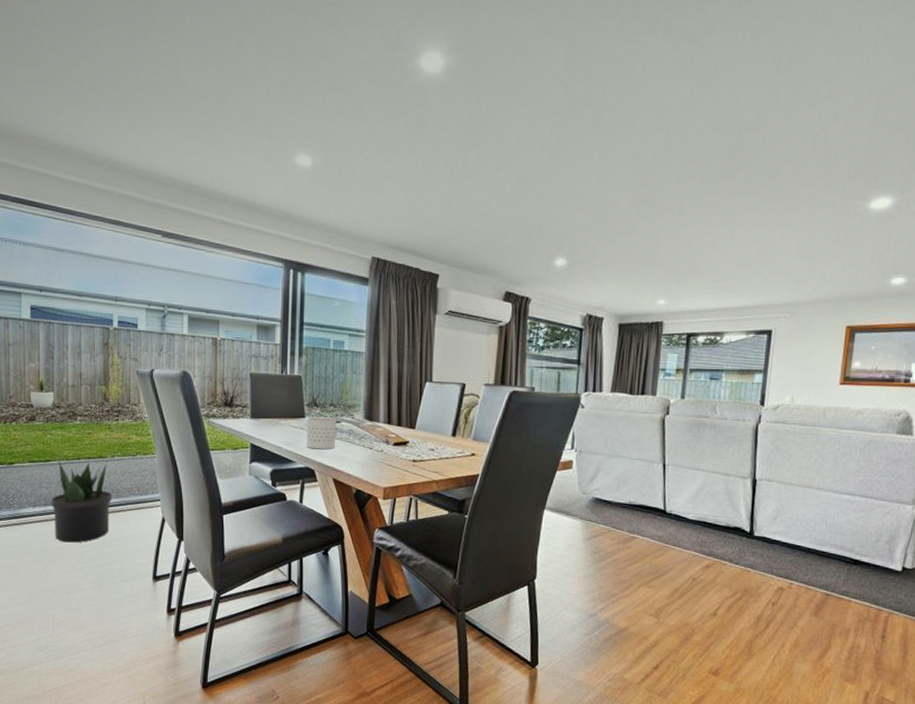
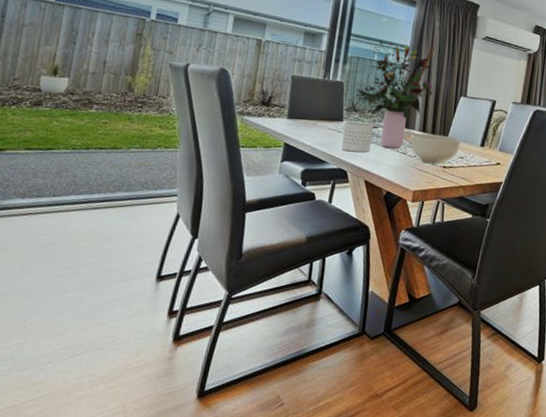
planter: present [51,459,113,543] -> none [43,147,122,239]
bouquet: none [313,327,396,443] -> present [354,40,436,148]
bowl: none [377,425,431,459] -> present [411,133,462,165]

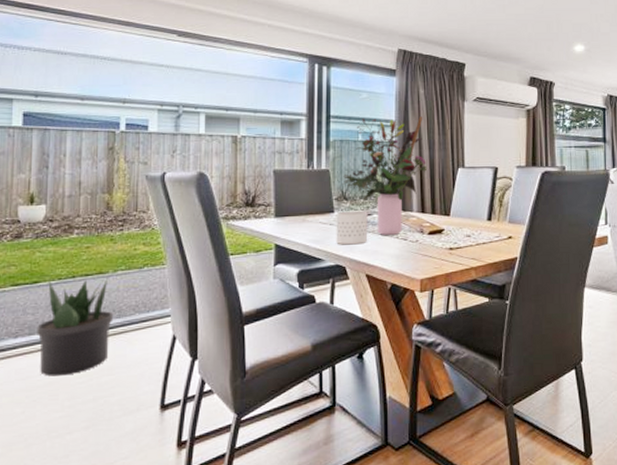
planter: none [43,147,122,239] -> present [37,277,114,376]
bowl: present [411,133,462,165] -> none [411,213,466,247]

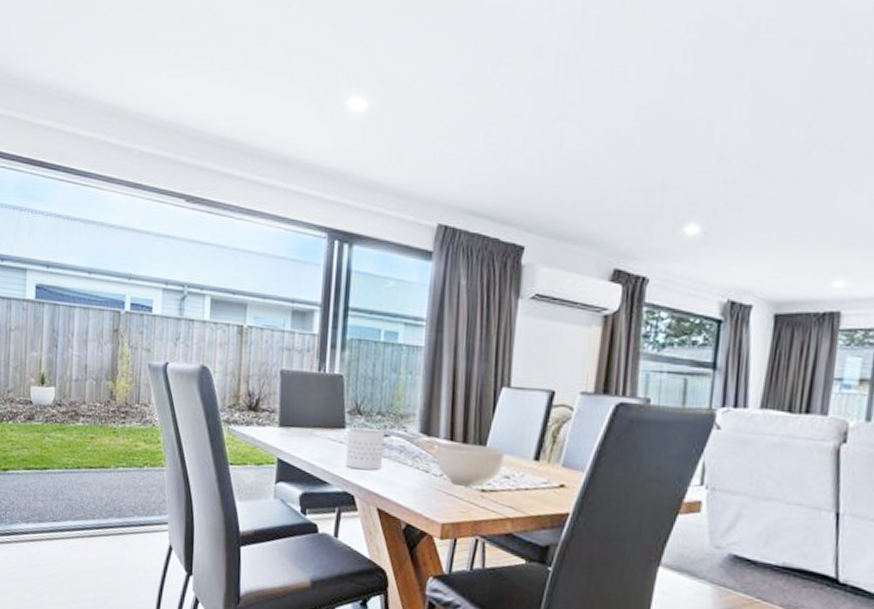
planter: present [37,277,114,376] -> none [46,466,114,569]
bouquet: present [342,116,428,235] -> none [357,314,463,464]
bowl: none [411,213,466,247] -> present [436,442,506,487]

